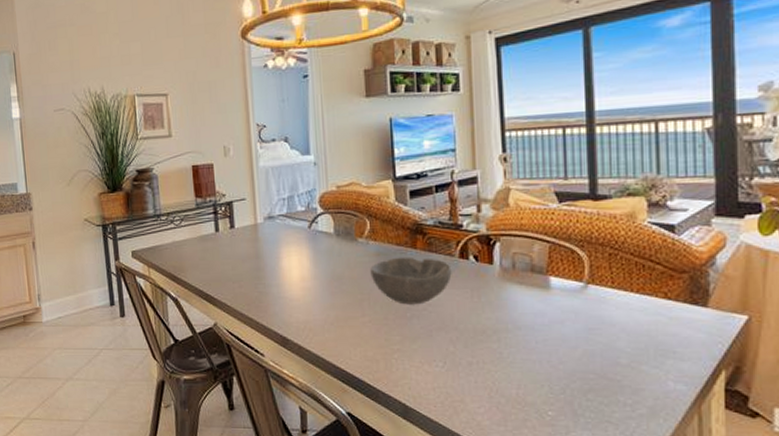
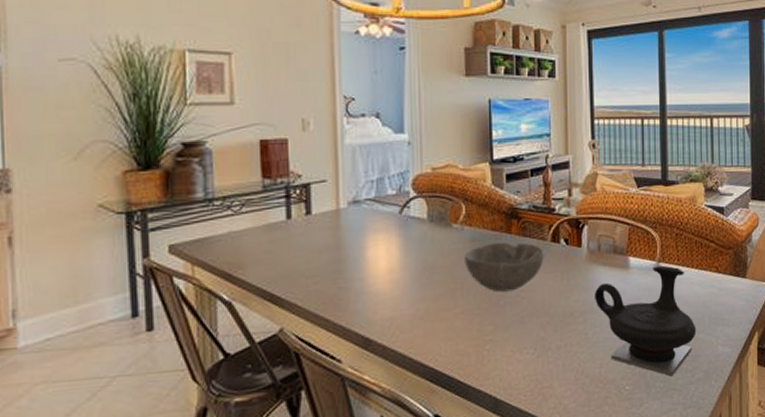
teapot: none [509,287,638,408] -> present [595,265,696,377]

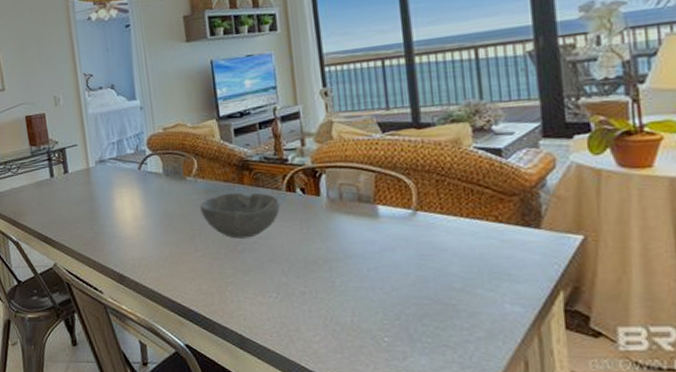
teapot: present [595,265,696,377] -> none [339,214,473,333]

